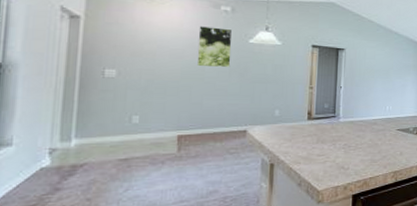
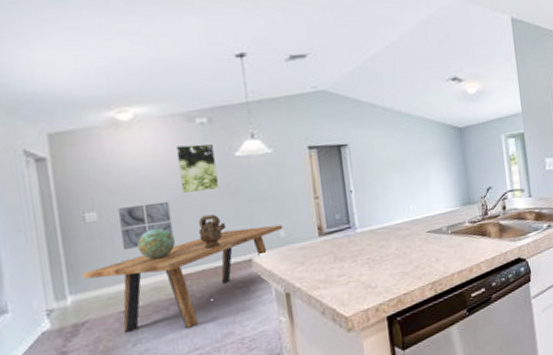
dining table: none [90,103,279,182] -> present [82,225,283,333]
wall art: none [133,69,184,106] -> present [117,201,173,249]
decorative globe: none [148,91,183,118] -> present [137,227,176,260]
decorative urn: none [204,87,230,116] -> present [198,214,227,249]

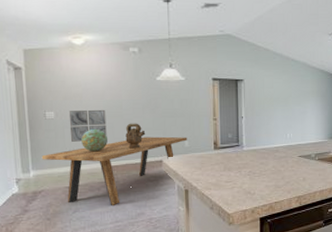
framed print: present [175,143,220,193] -> none [113,68,143,104]

